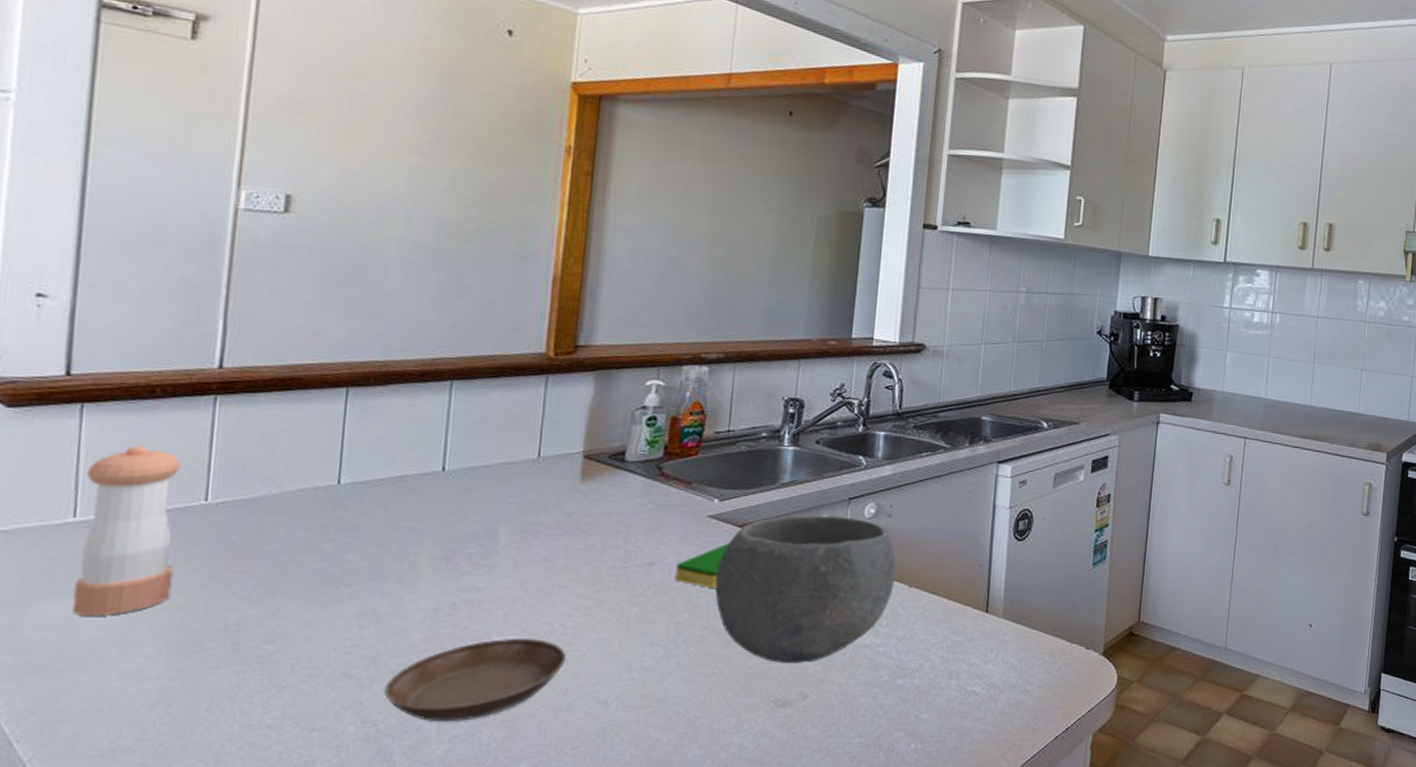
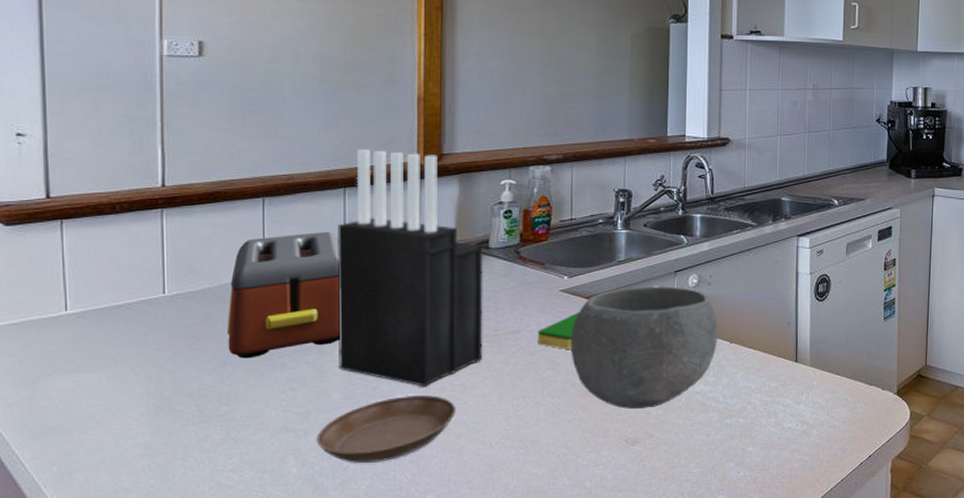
pepper shaker: present [72,445,181,616] -> none [71,251,146,388]
toaster: none [282,432,439,586] -> present [227,231,340,359]
knife block: none [421,335,618,628] -> present [337,149,483,387]

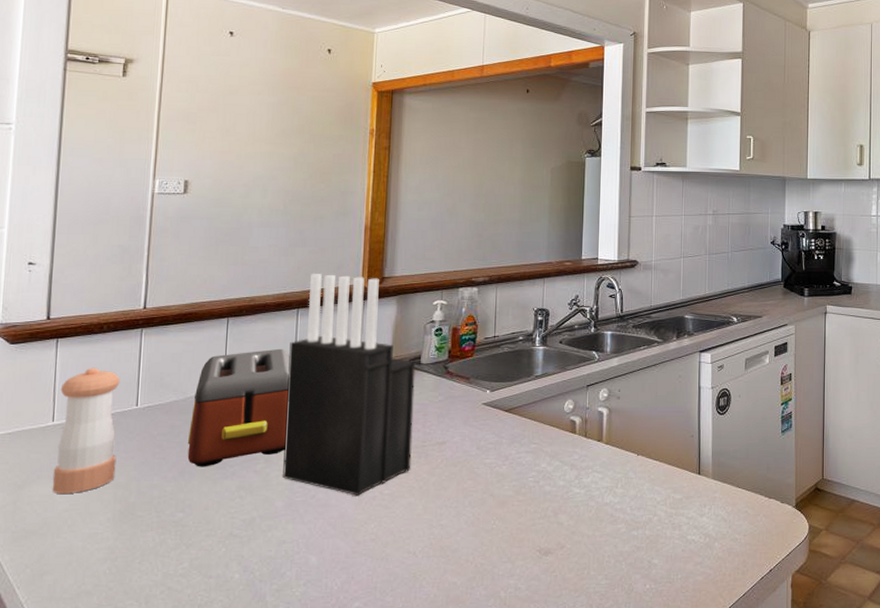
pepper shaker: none [71,251,146,388] -> present [52,367,120,494]
saucer: present [317,395,457,463] -> none [258,504,385,570]
dish sponge: present [537,312,579,349] -> none [460,424,499,460]
bowl: present [571,287,718,409] -> none [490,400,626,519]

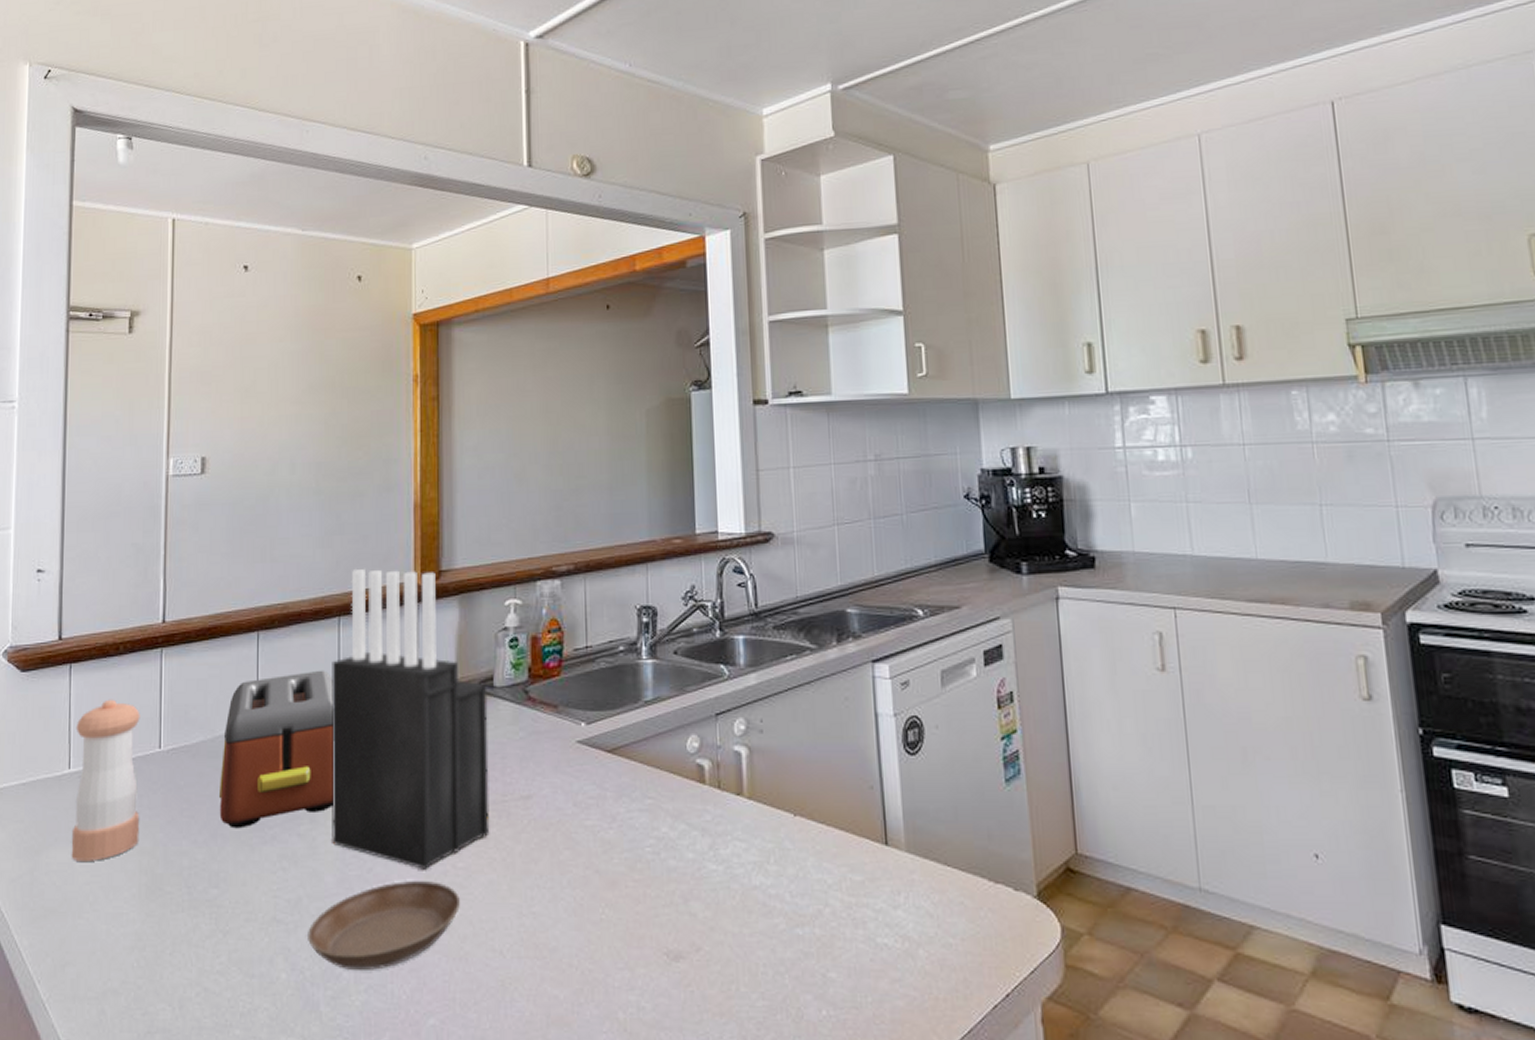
saucer: none [258,504,385,570] -> present [308,881,461,970]

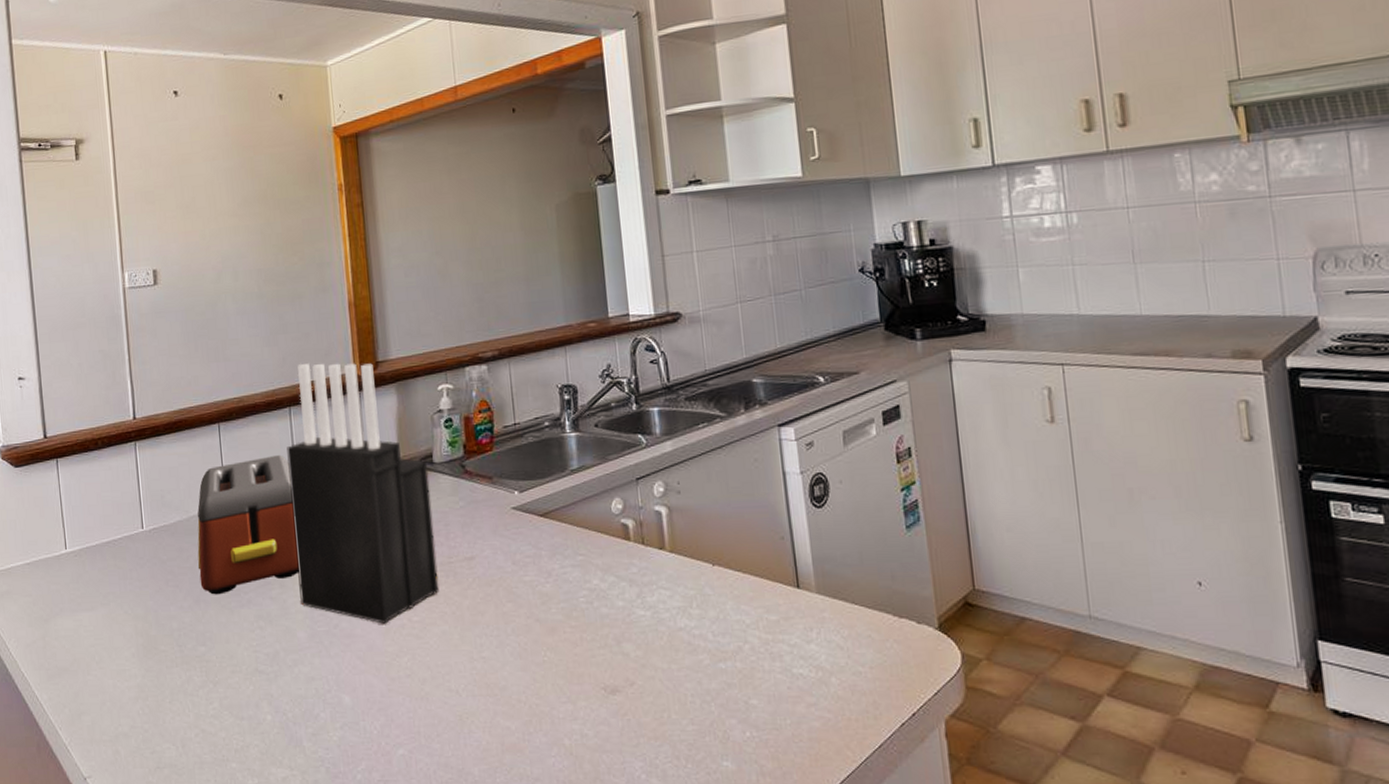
pepper shaker: present [71,699,140,861] -> none [67,488,133,627]
saucer: present [308,881,461,970] -> none [287,634,419,711]

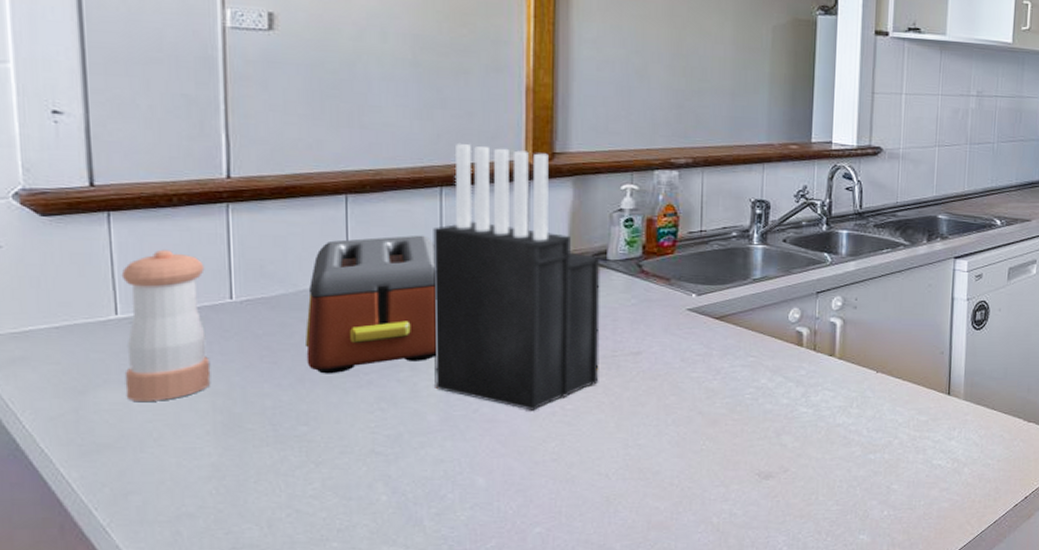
pepper shaker: none [67,488,133,627] -> present [121,249,211,401]

